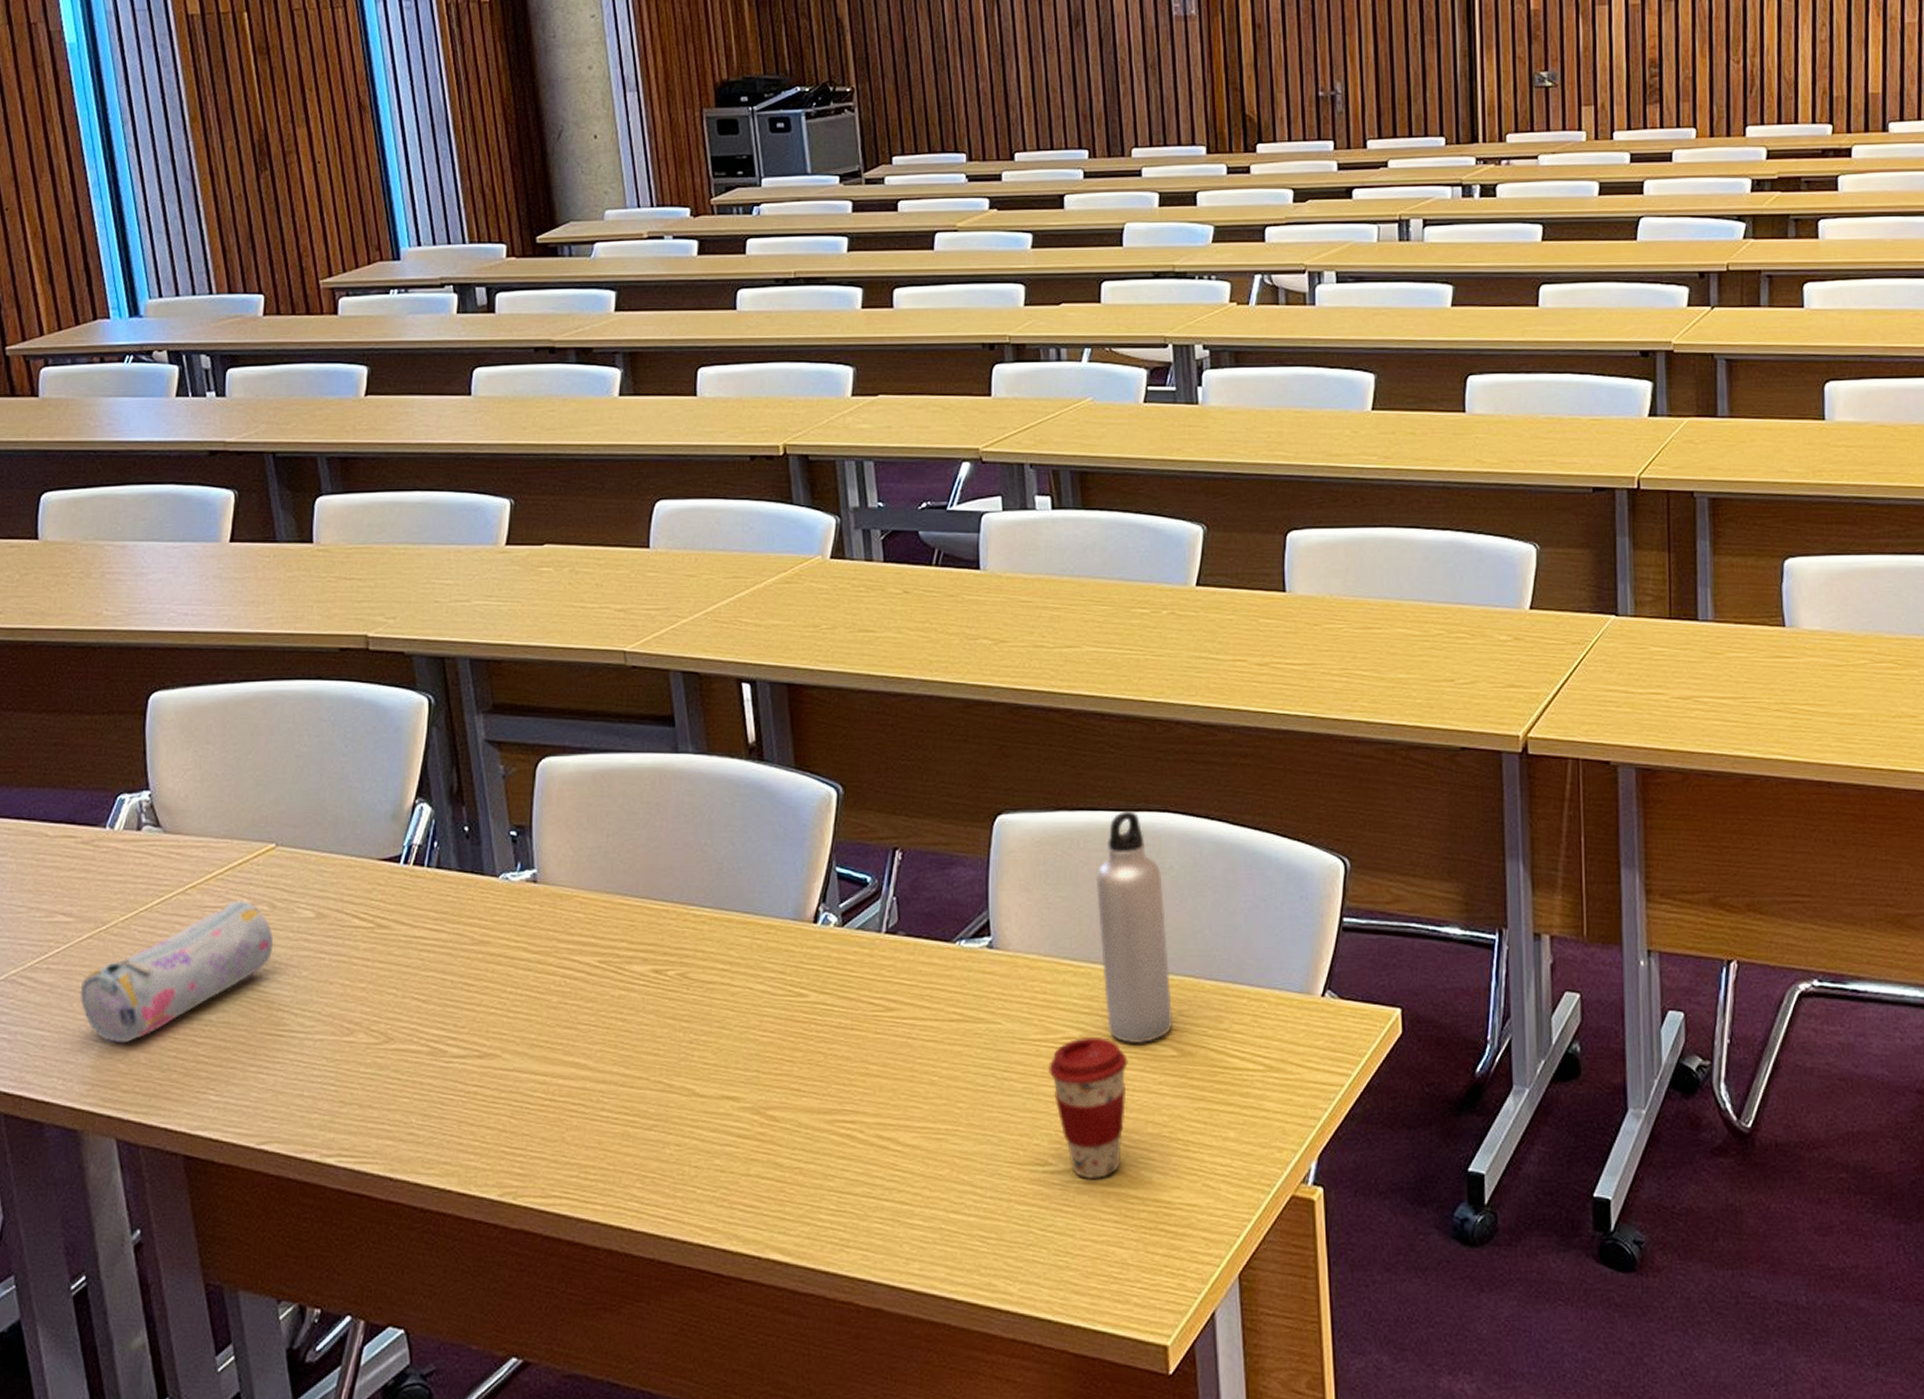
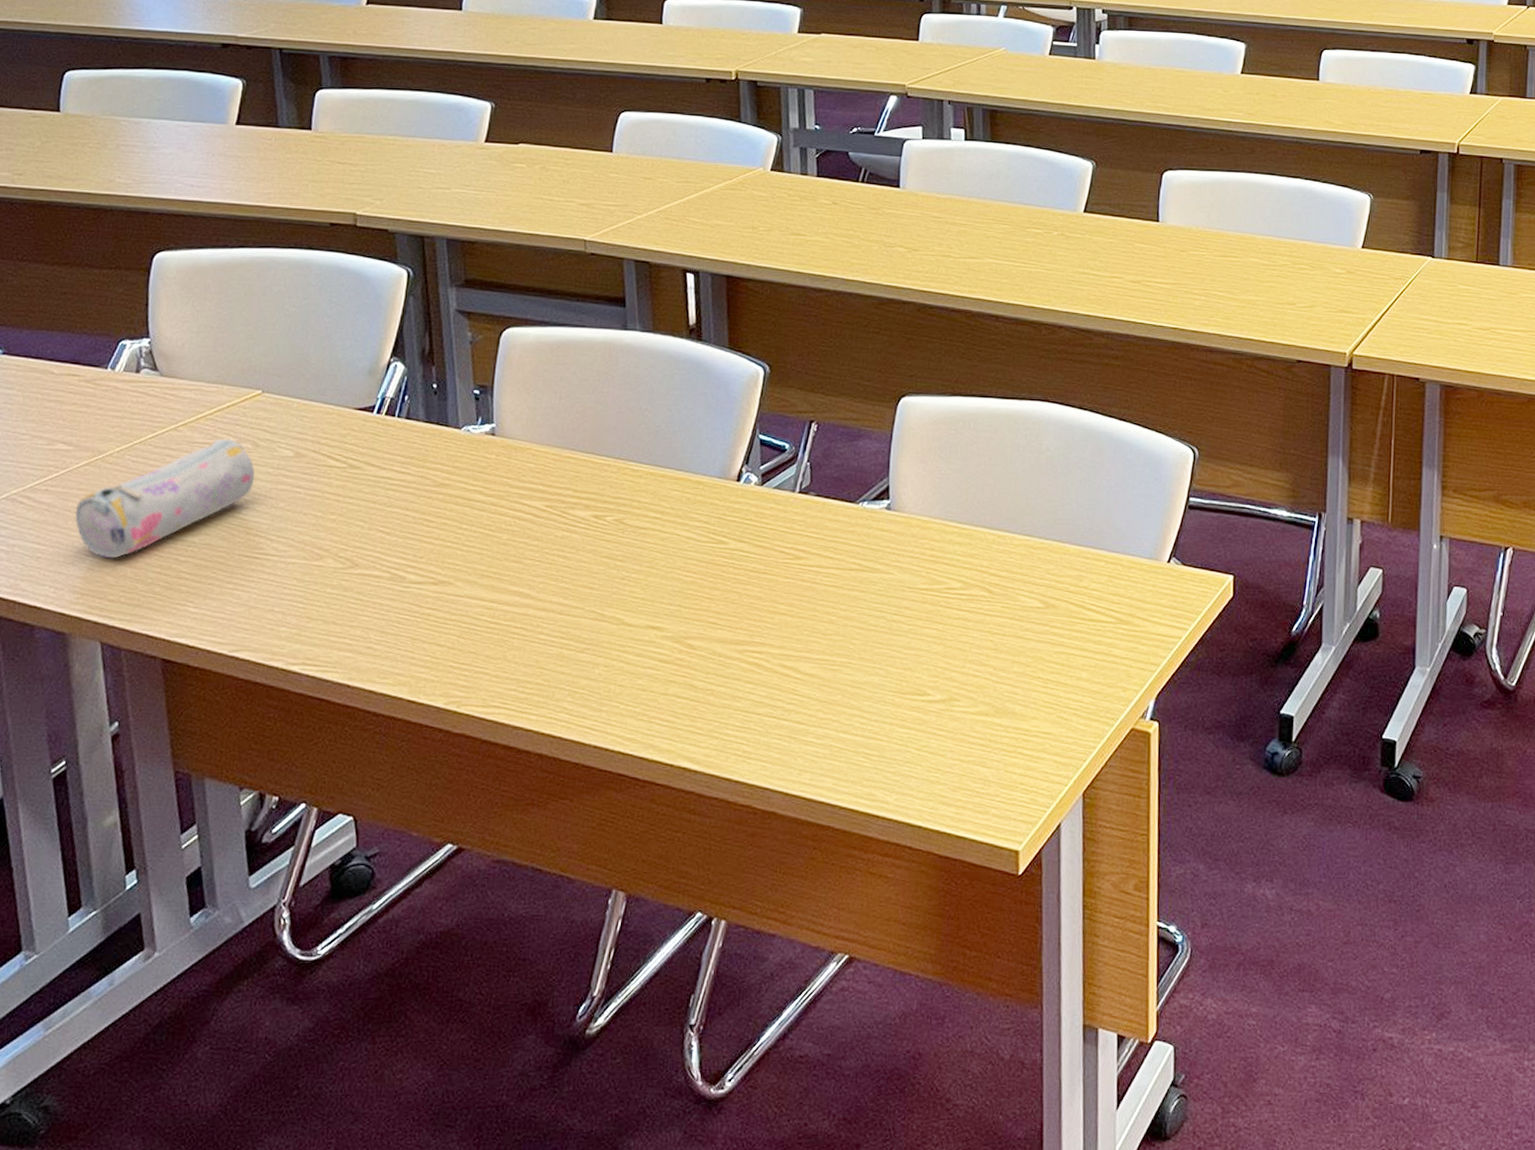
coffee cup: present [1047,1036,1128,1180] -> none [931,588,1000,709]
water bottle: present [1095,811,1174,1044] -> none [982,399,1041,596]

